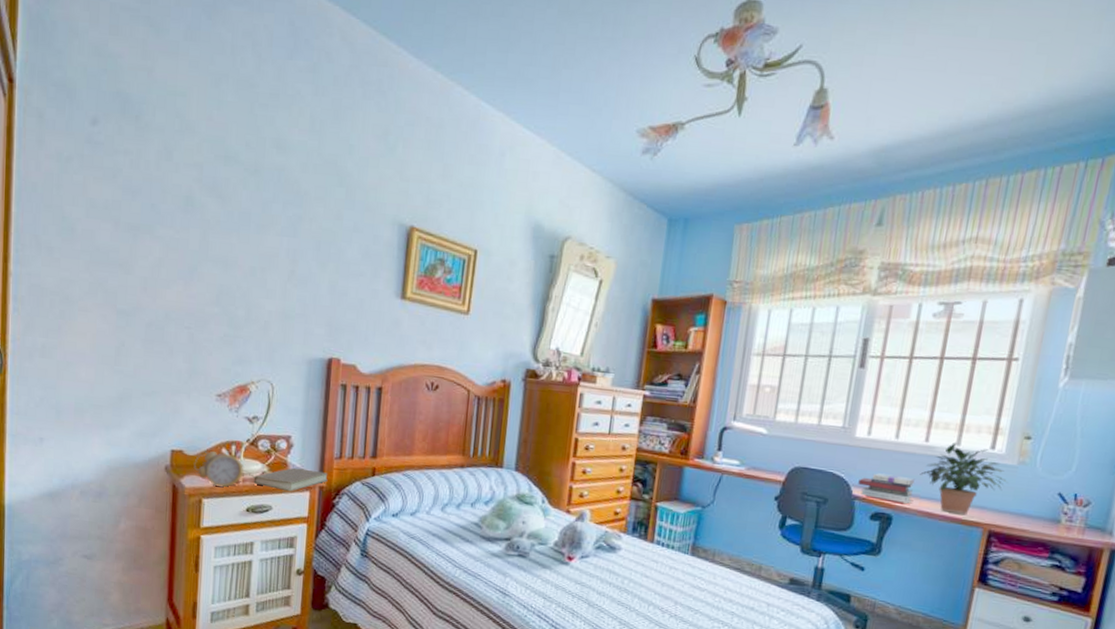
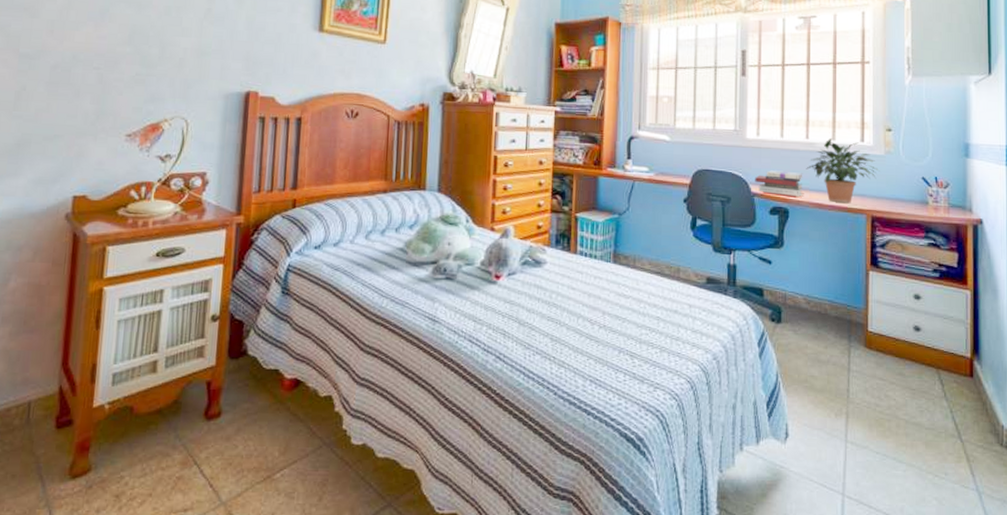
alarm clock: present [193,450,244,488] -> none [98,193,154,233]
book: present [249,467,328,492] -> none [160,205,246,232]

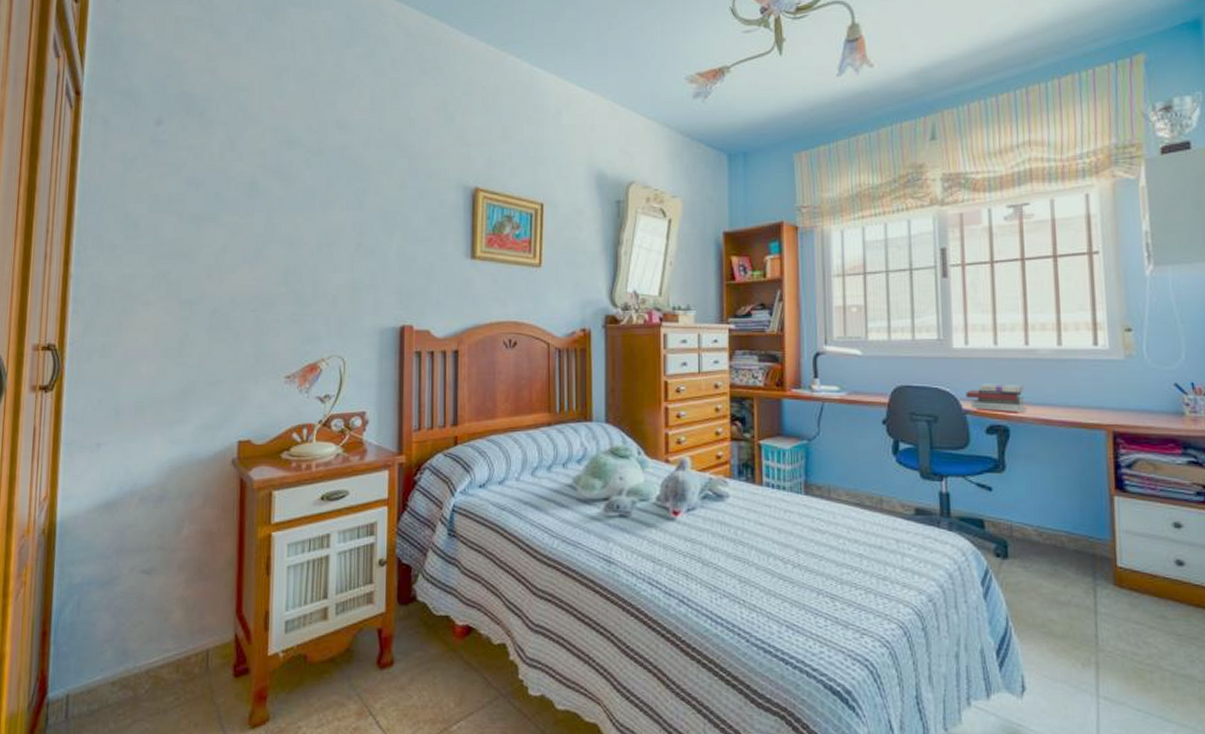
potted plant: present [806,137,880,203] -> none [1027,342,1120,417]

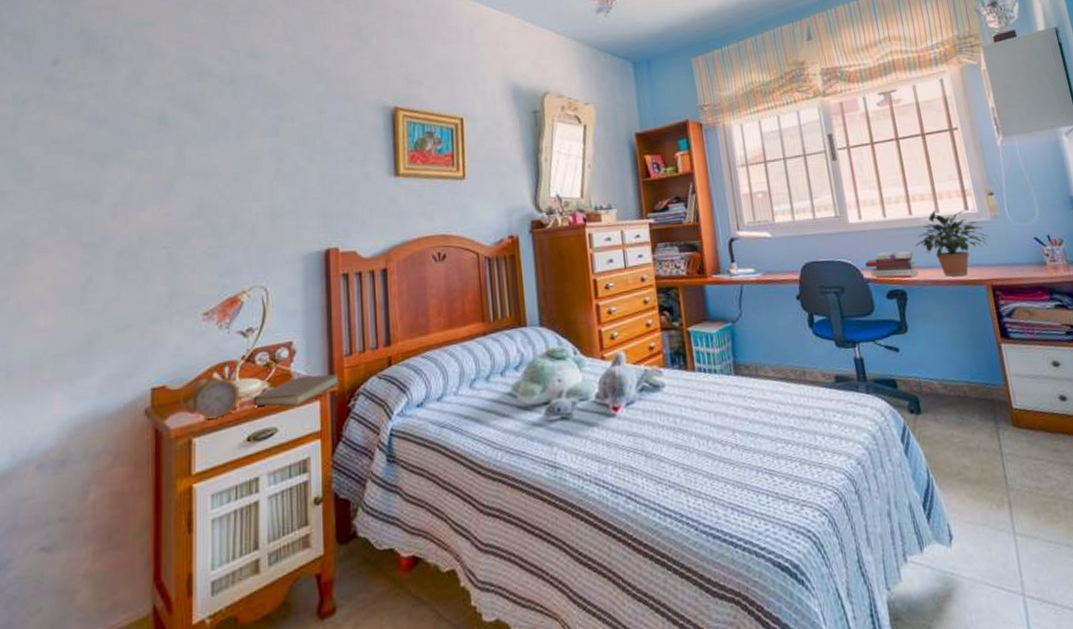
alarm clock: none [262,436,316,476] -> present [180,377,240,420]
book: none [322,445,407,473] -> present [247,374,339,407]
potted plant: none [1027,342,1120,417] -> present [915,210,991,277]

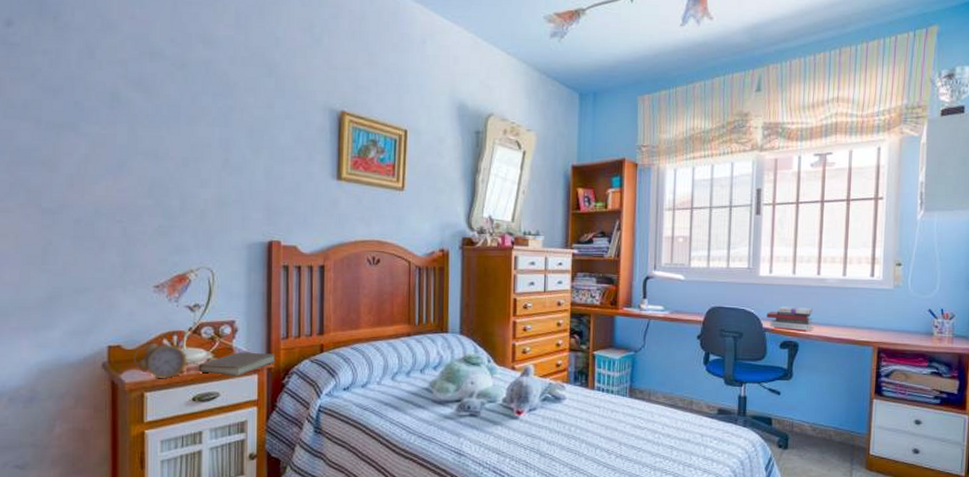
potted plant: present [915,210,991,277] -> none [816,273,888,335]

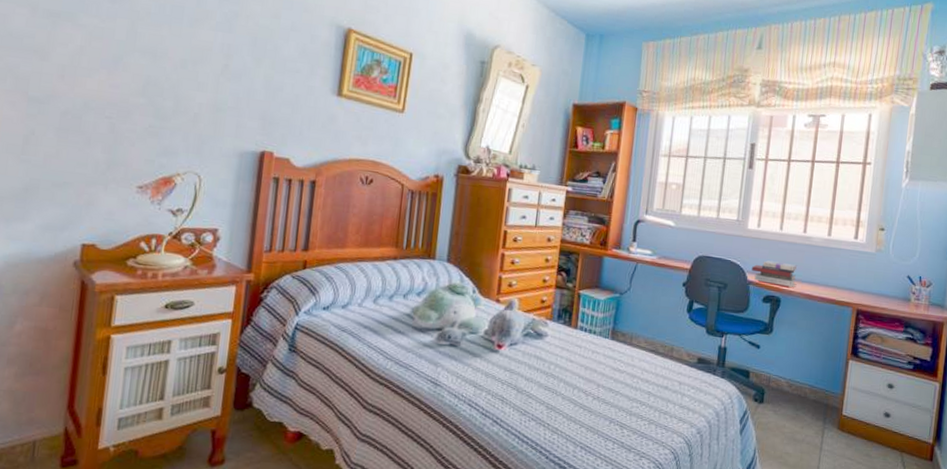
alarm clock: present [133,342,187,379] -> none [107,244,164,283]
book: present [193,352,276,377] -> none [170,261,256,287]

